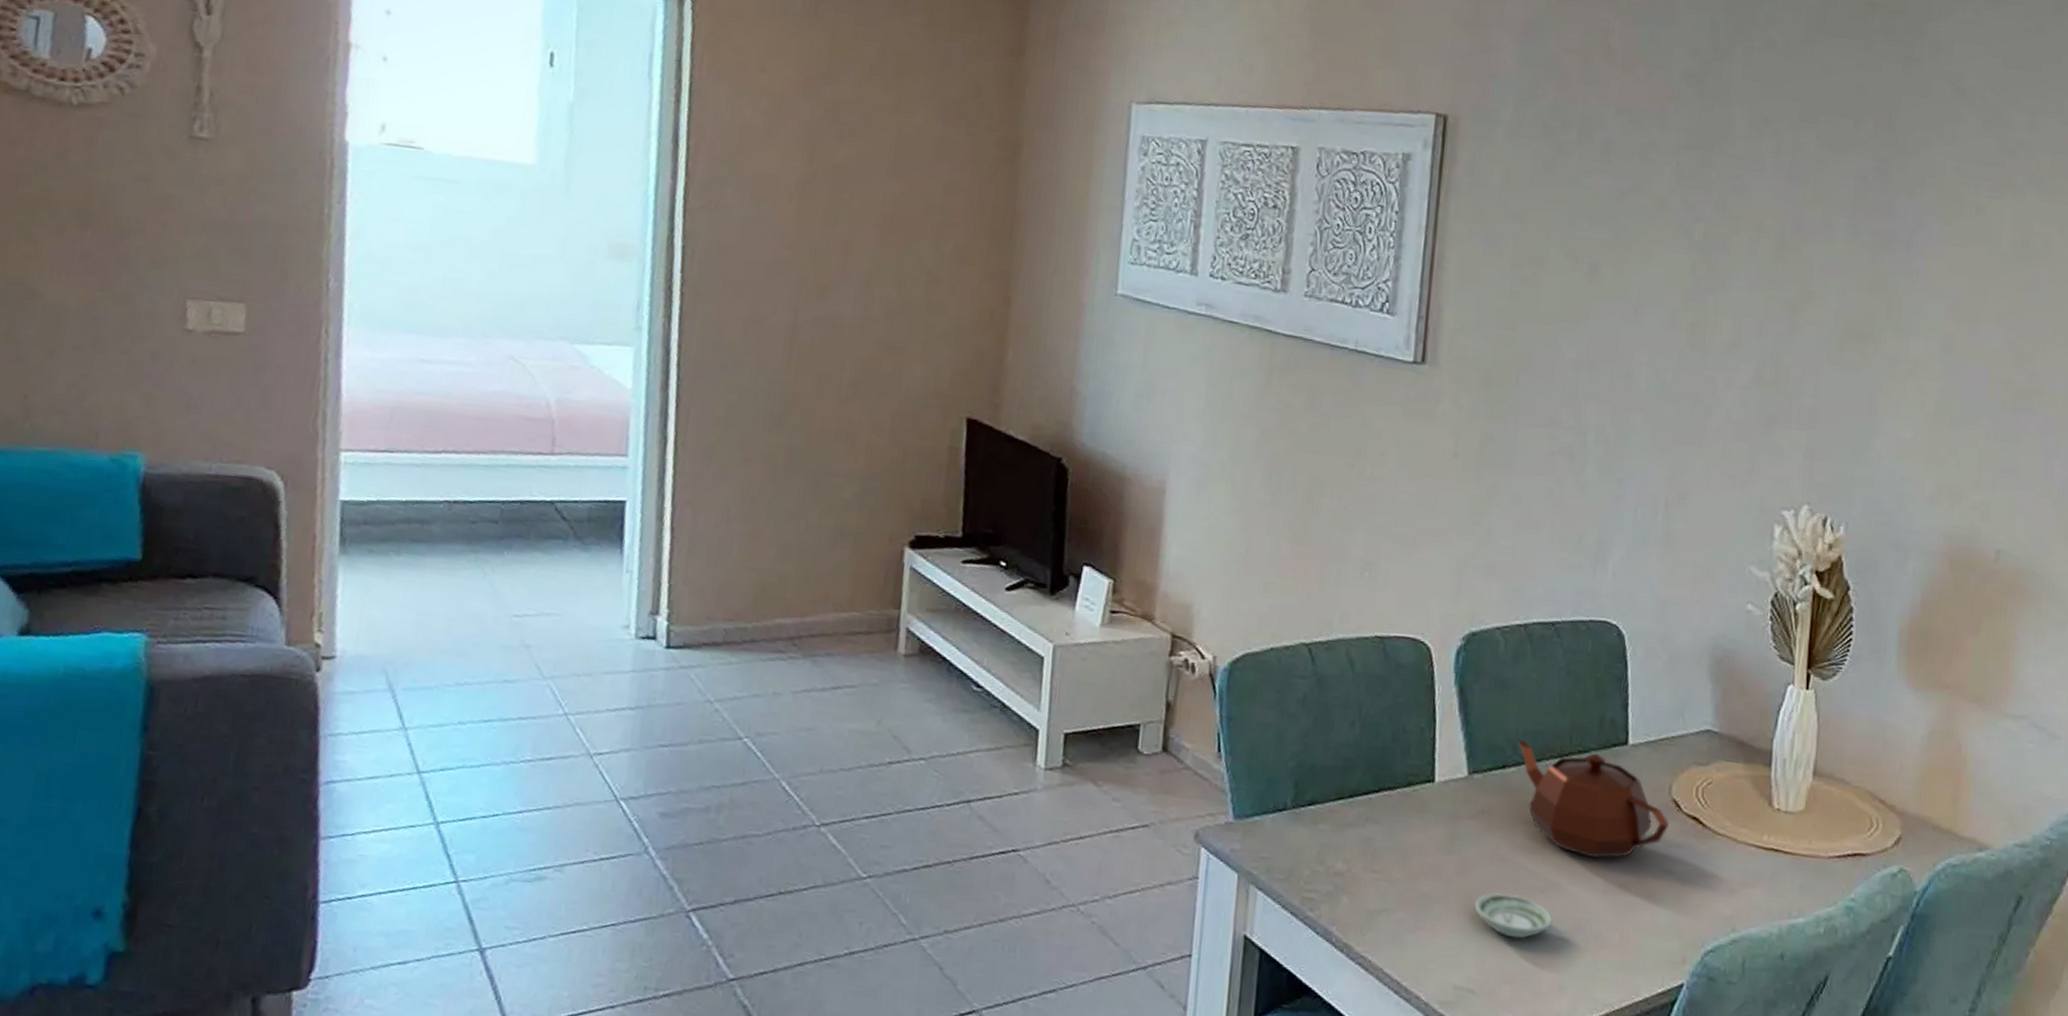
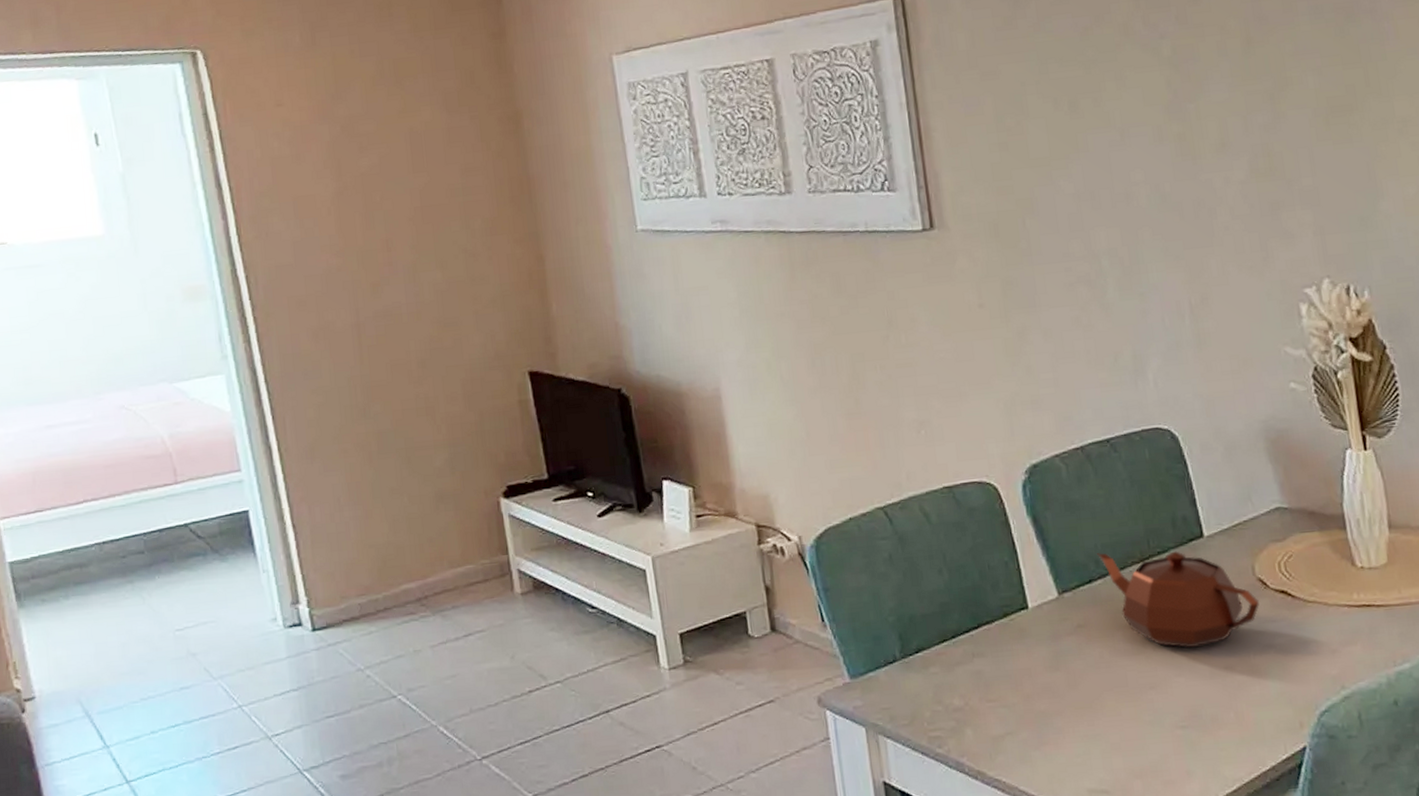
saucer: present [1474,892,1553,939] -> none [1090,696,1169,736]

